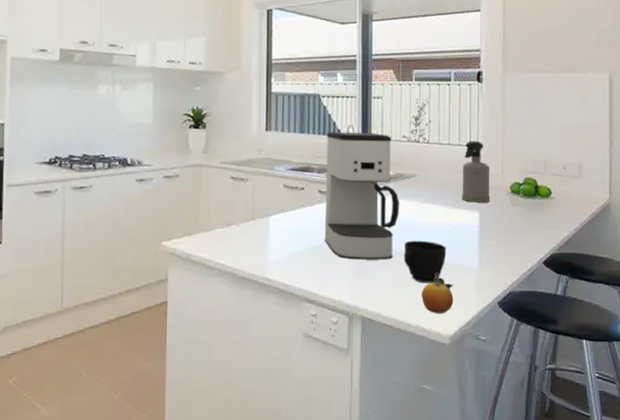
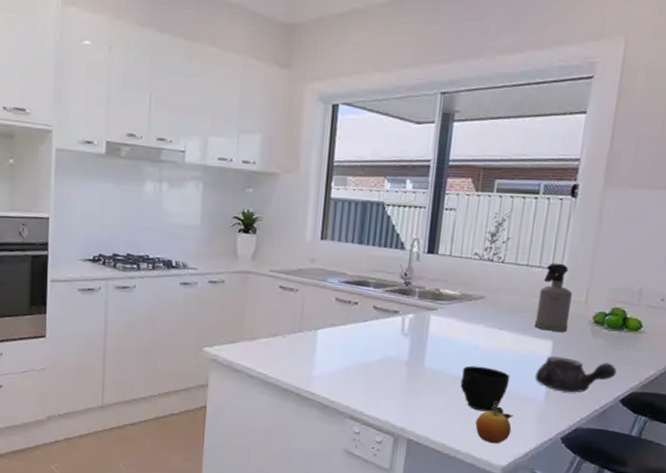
coffee maker: present [324,131,400,260] -> none [374,244,463,384]
teapot: none [468,226,536,259] -> present [535,356,617,393]

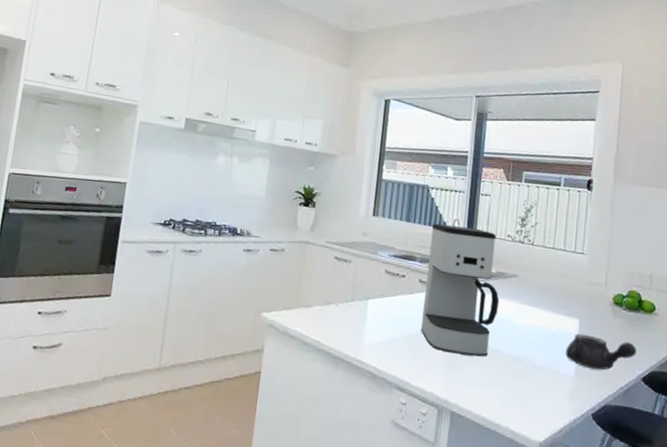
coffee maker: none [374,244,463,384] -> present [420,223,500,357]
cup: present [460,365,510,412] -> none [498,340,543,387]
fruit: present [475,402,513,444] -> none [513,377,548,419]
spray bottle: present [534,263,573,332] -> none [562,247,594,311]

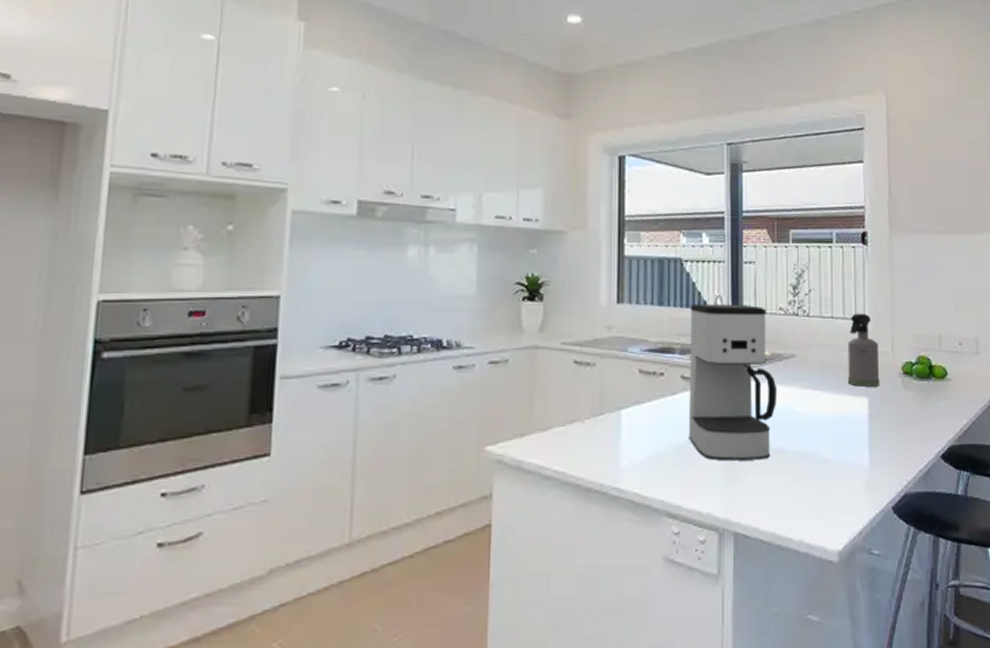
spray bottle: none [562,247,594,311] -> present [847,313,880,387]
teapot: present [565,333,637,370] -> none [856,414,933,454]

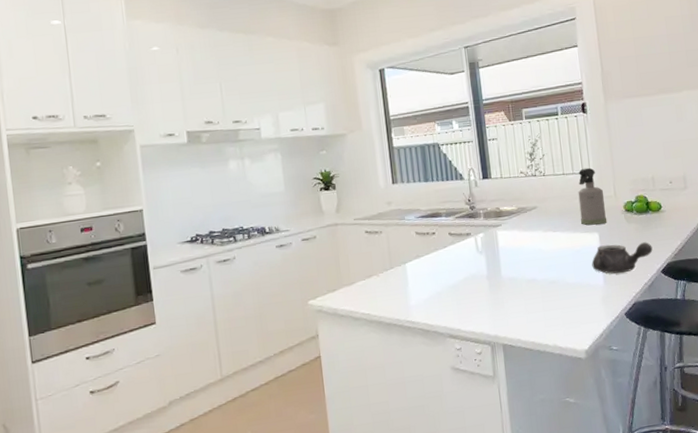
coffee maker: present [688,303,778,461] -> none [450,172,526,293]
teapot: none [856,414,933,454] -> present [591,242,653,274]

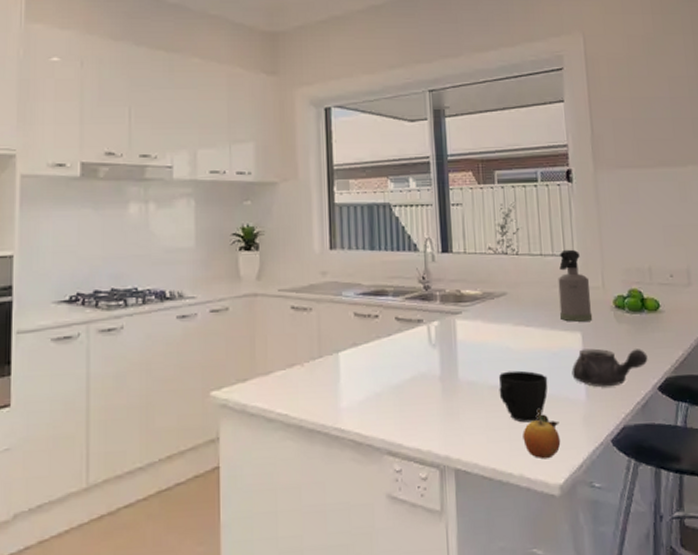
cup: none [534,266,574,306] -> present [499,370,548,423]
fruit: none [554,295,585,332] -> present [523,409,561,459]

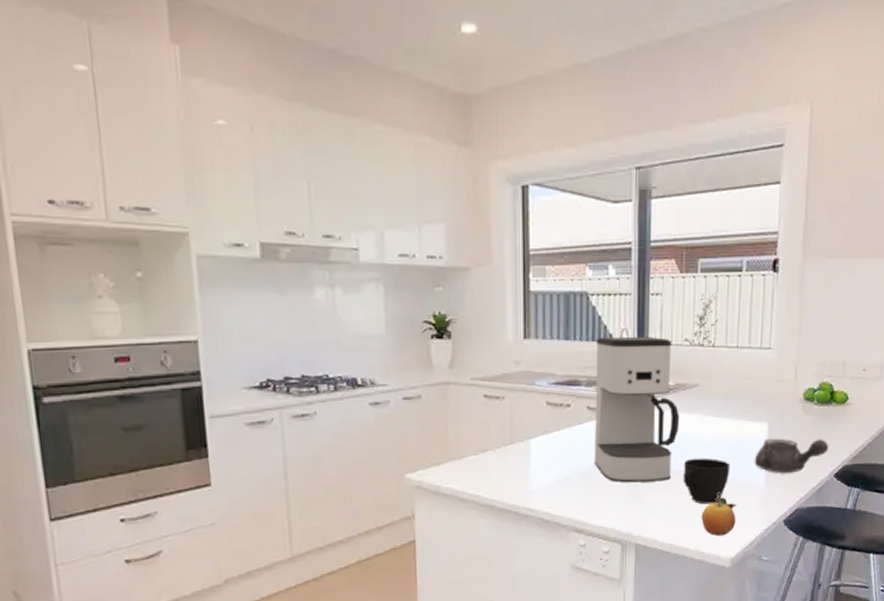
coffee maker: none [401,245,491,399] -> present [593,336,680,483]
spray bottle: present [558,249,593,322] -> none [748,342,783,413]

